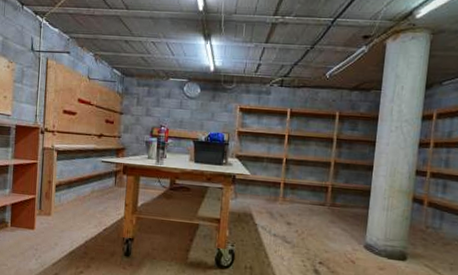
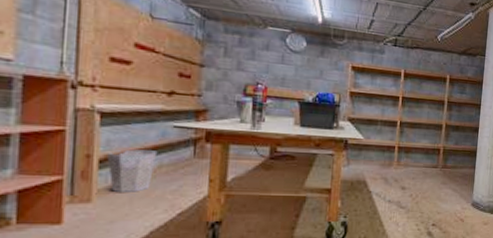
waste bin: none [60,178,91,211] -> present [107,149,158,193]

